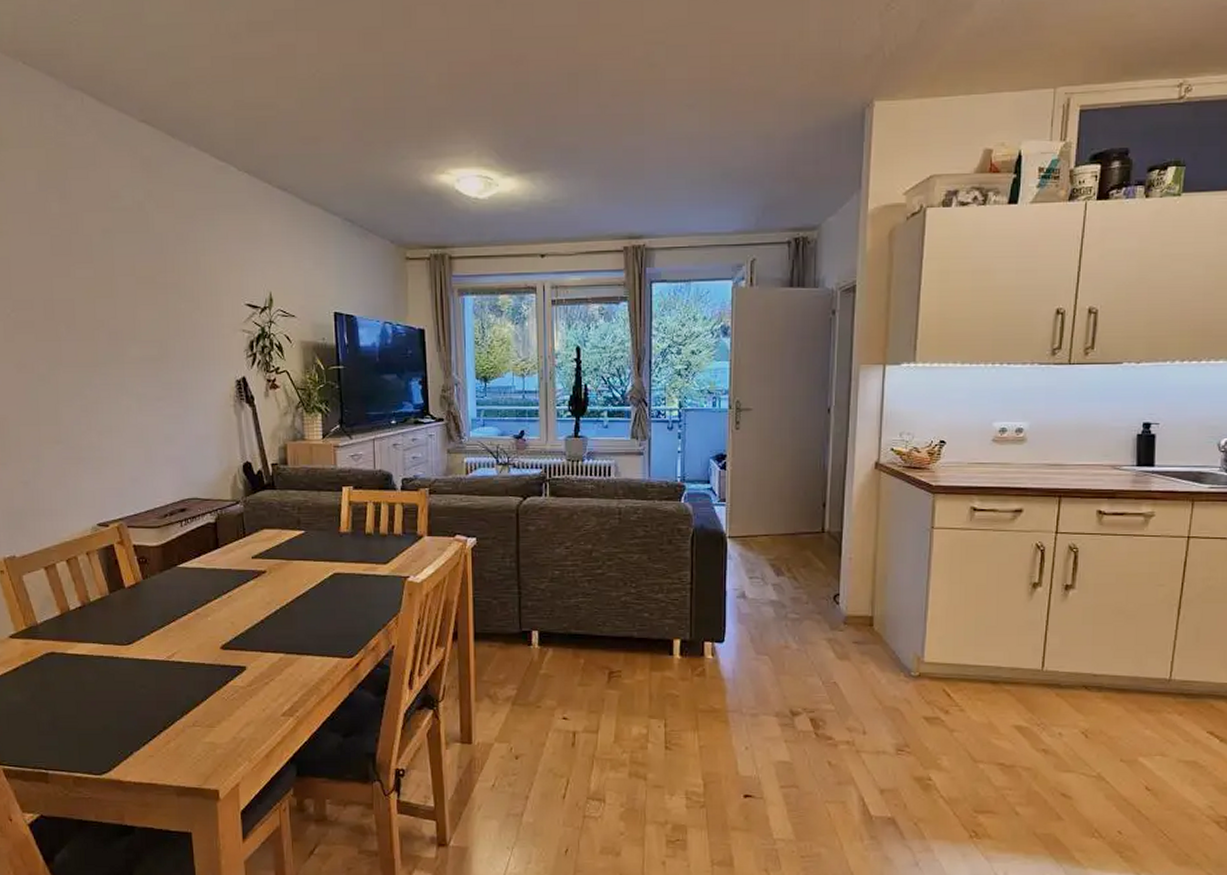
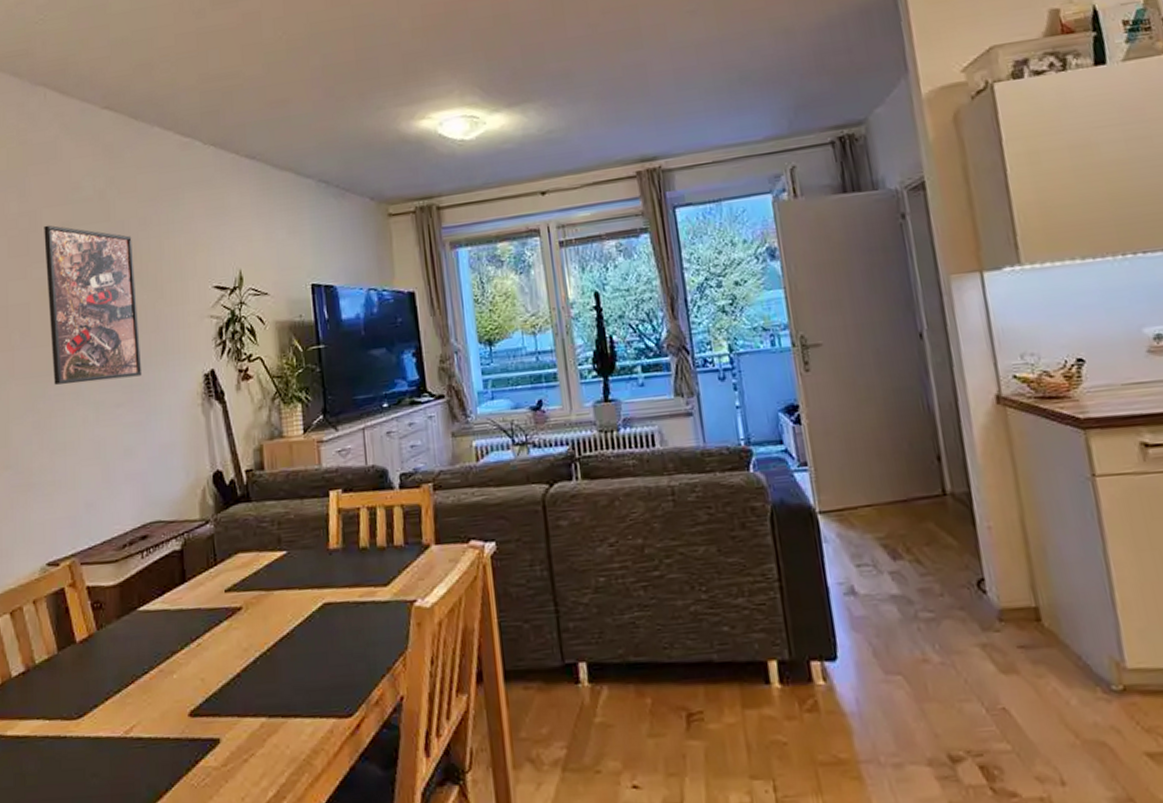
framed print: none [85,229,181,376] -> present [44,225,142,385]

